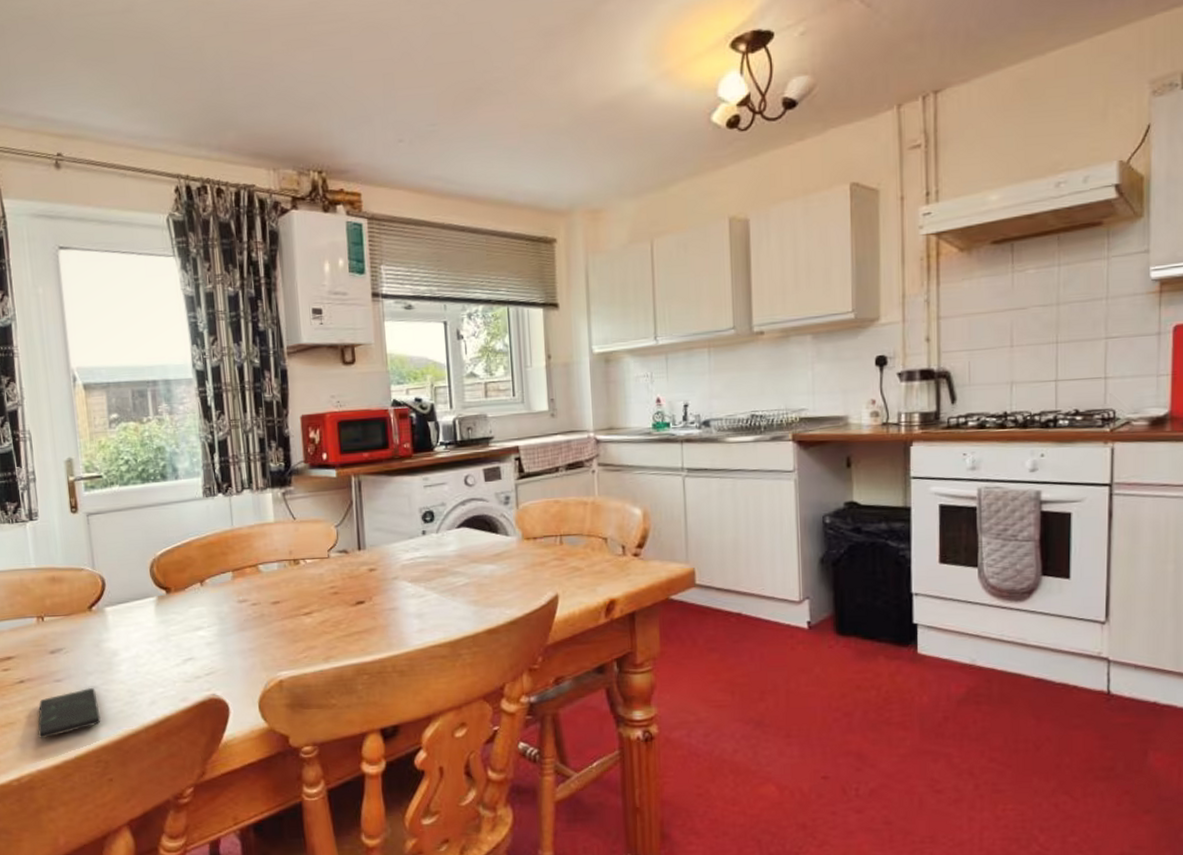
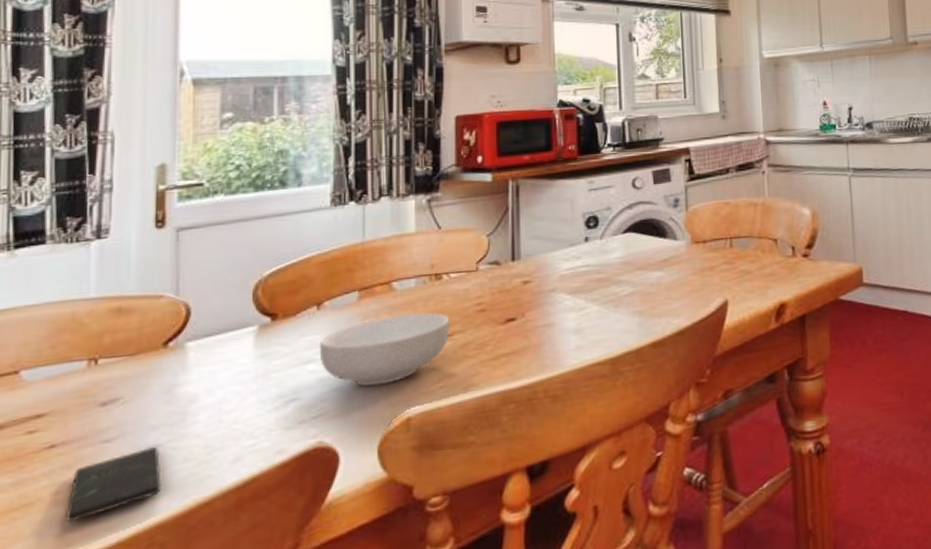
cereal bowl: none [205,592,310,652] -> present [319,312,450,386]

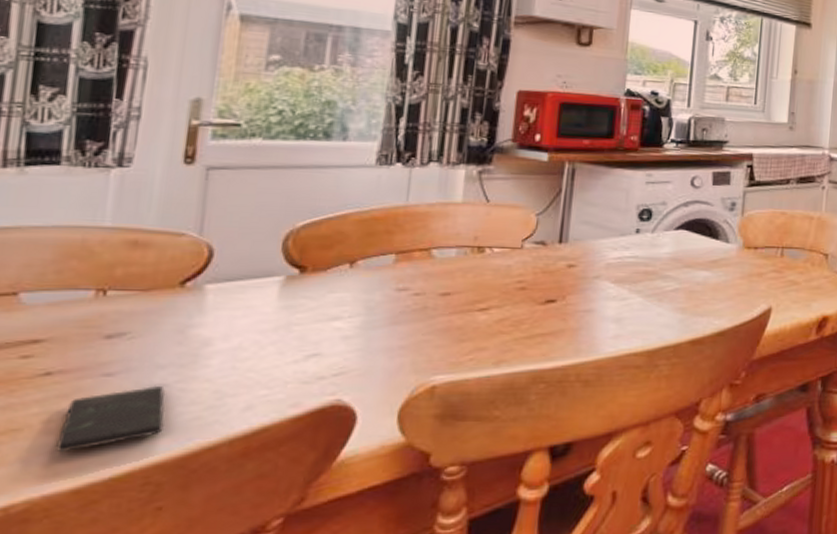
cereal bowl: present [319,312,450,386] -> none [347,282,488,350]

